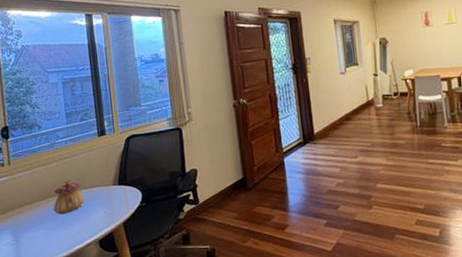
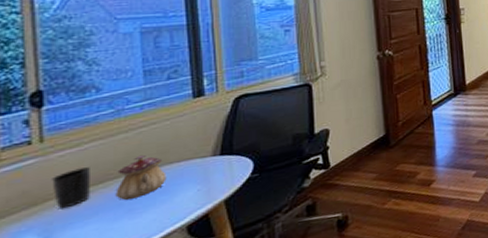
cup: none [16,186,39,216] -> present [52,167,92,209]

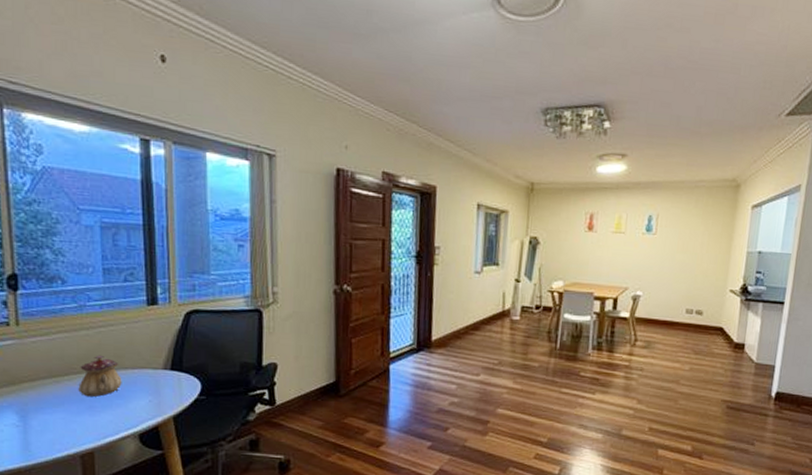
cup: present [52,167,92,209] -> none [26,357,58,393]

